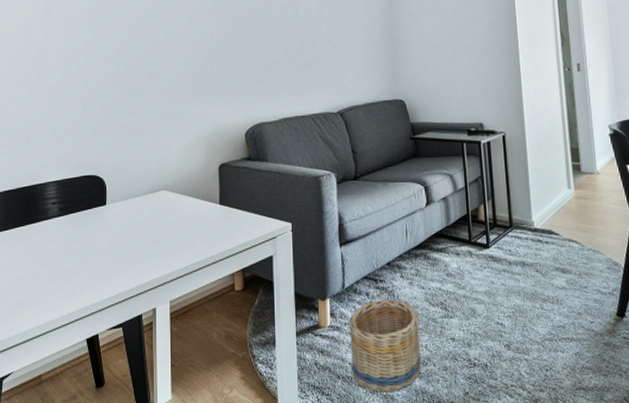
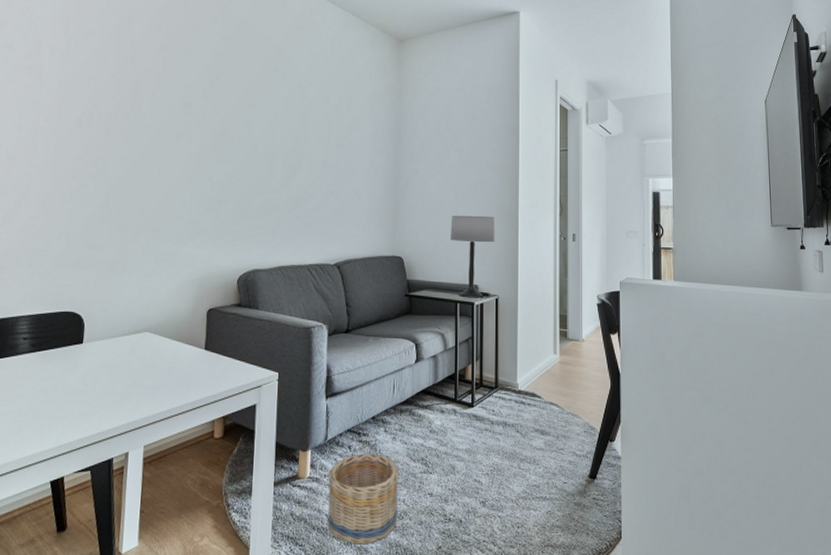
table lamp: none [450,51,497,137] -> present [450,214,495,298]

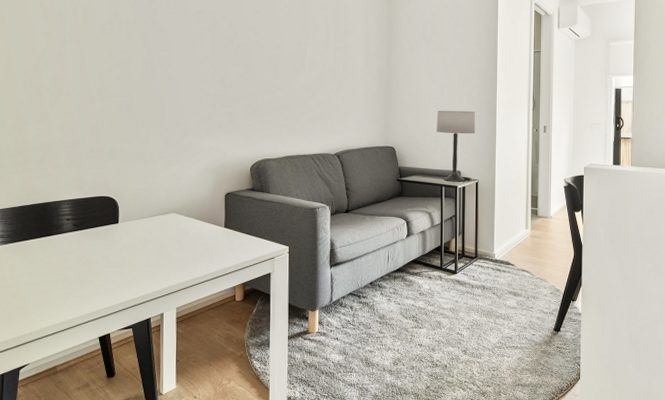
basket: present [328,453,400,545] -> none [334,312,394,385]

